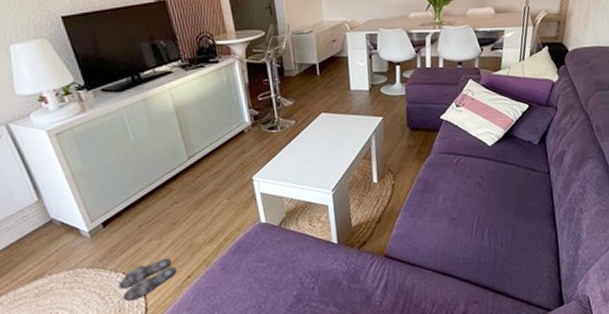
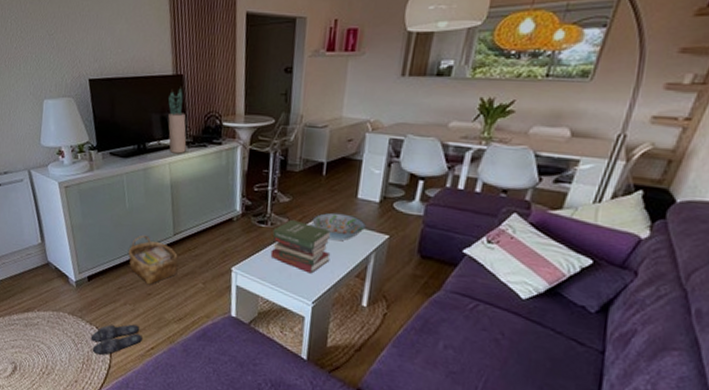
woven basket: none [142,165,200,215] -> present [128,235,178,285]
vase: none [155,12,184,79] -> present [168,86,187,154]
books: none [284,119,339,166] -> present [270,219,331,274]
decorative bowl: none [316,105,362,131] -> present [312,212,366,241]

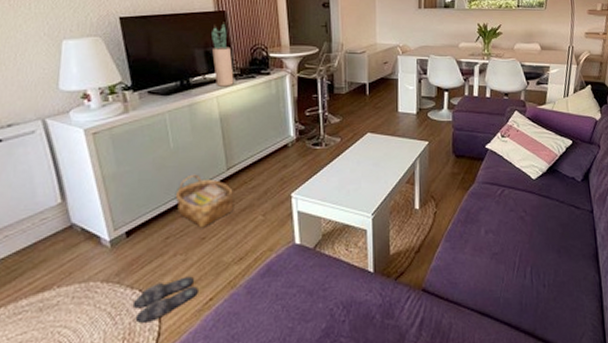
books: present [270,219,331,274] -> none [328,138,383,187]
decorative bowl: present [312,212,366,241] -> none [362,127,408,153]

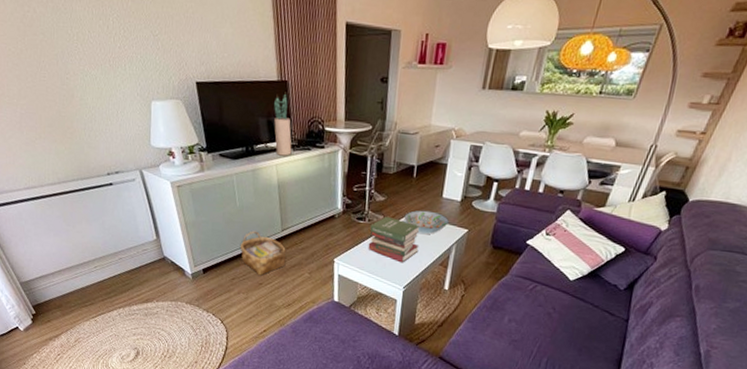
slippers: present [132,276,198,323] -> none [208,310,255,338]
books: none [328,138,383,187] -> present [368,216,419,263]
decorative bowl: none [362,127,408,153] -> present [404,210,449,235]

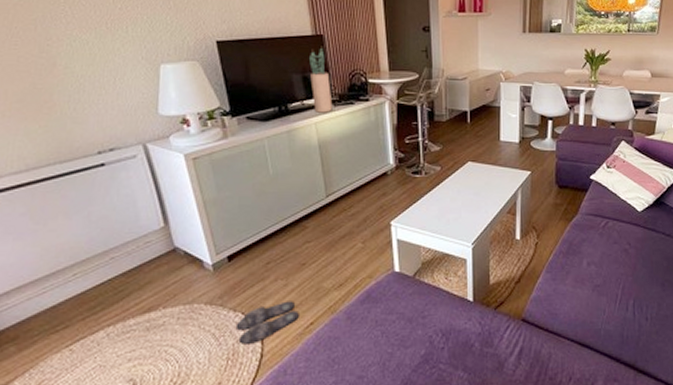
slippers: none [208,310,255,338] -> present [235,301,299,344]
woven basket: present [240,231,286,276] -> none [275,201,334,254]
books: present [368,216,419,263] -> none [428,166,483,216]
decorative bowl: present [404,210,449,235] -> none [463,156,510,182]

